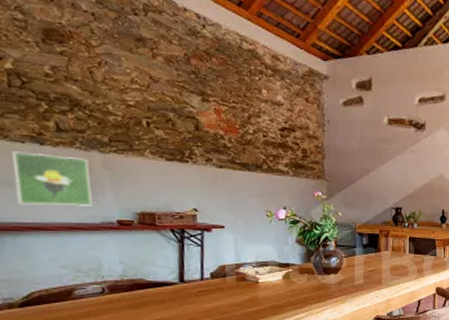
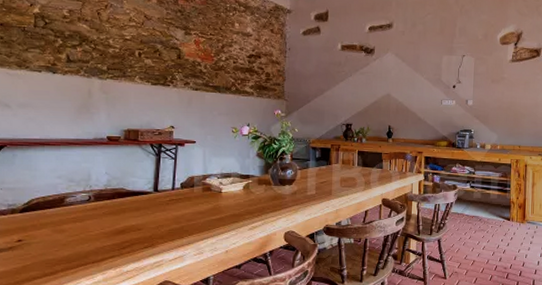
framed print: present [12,151,92,207] -> none [30,79,90,125]

